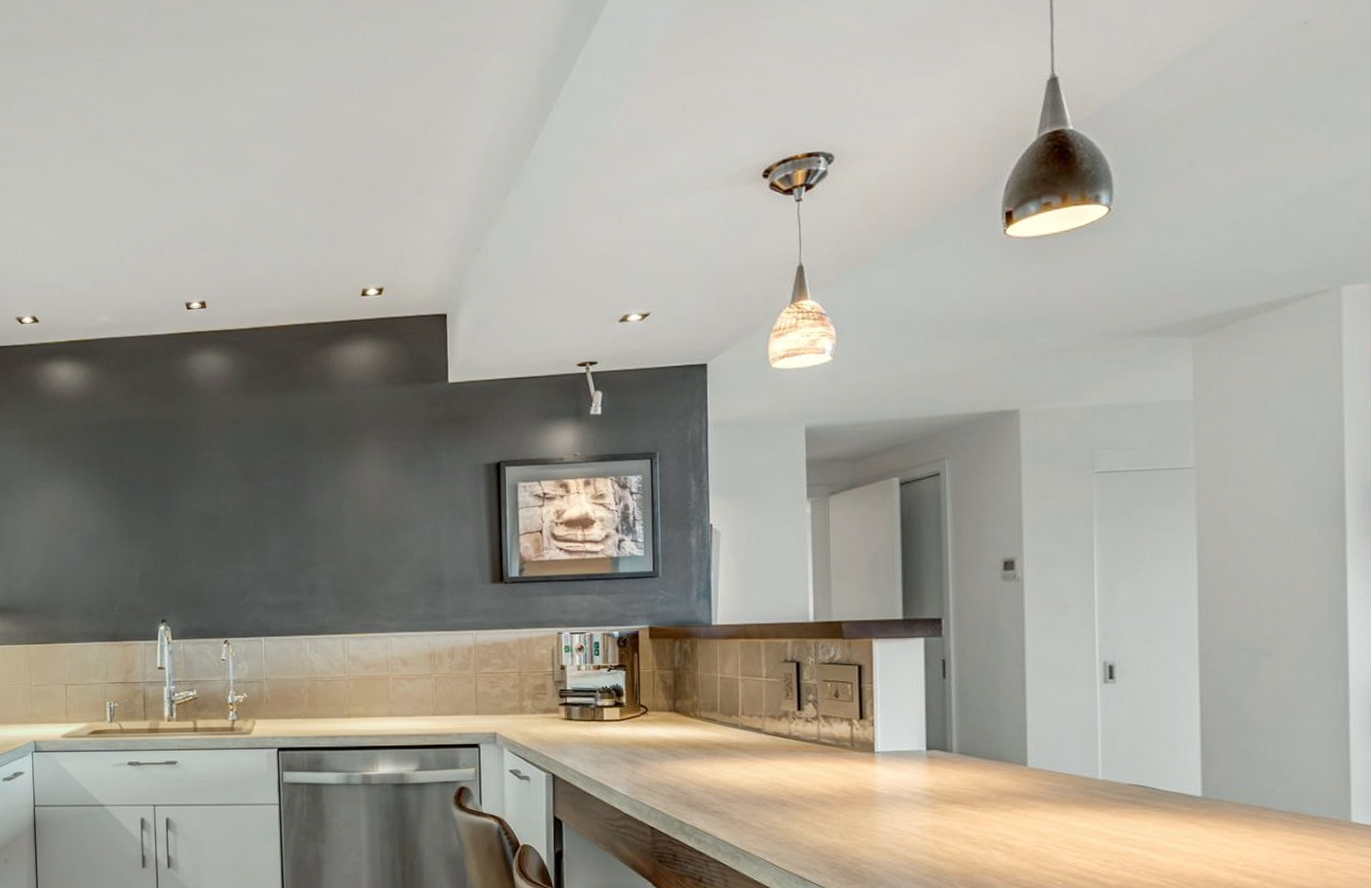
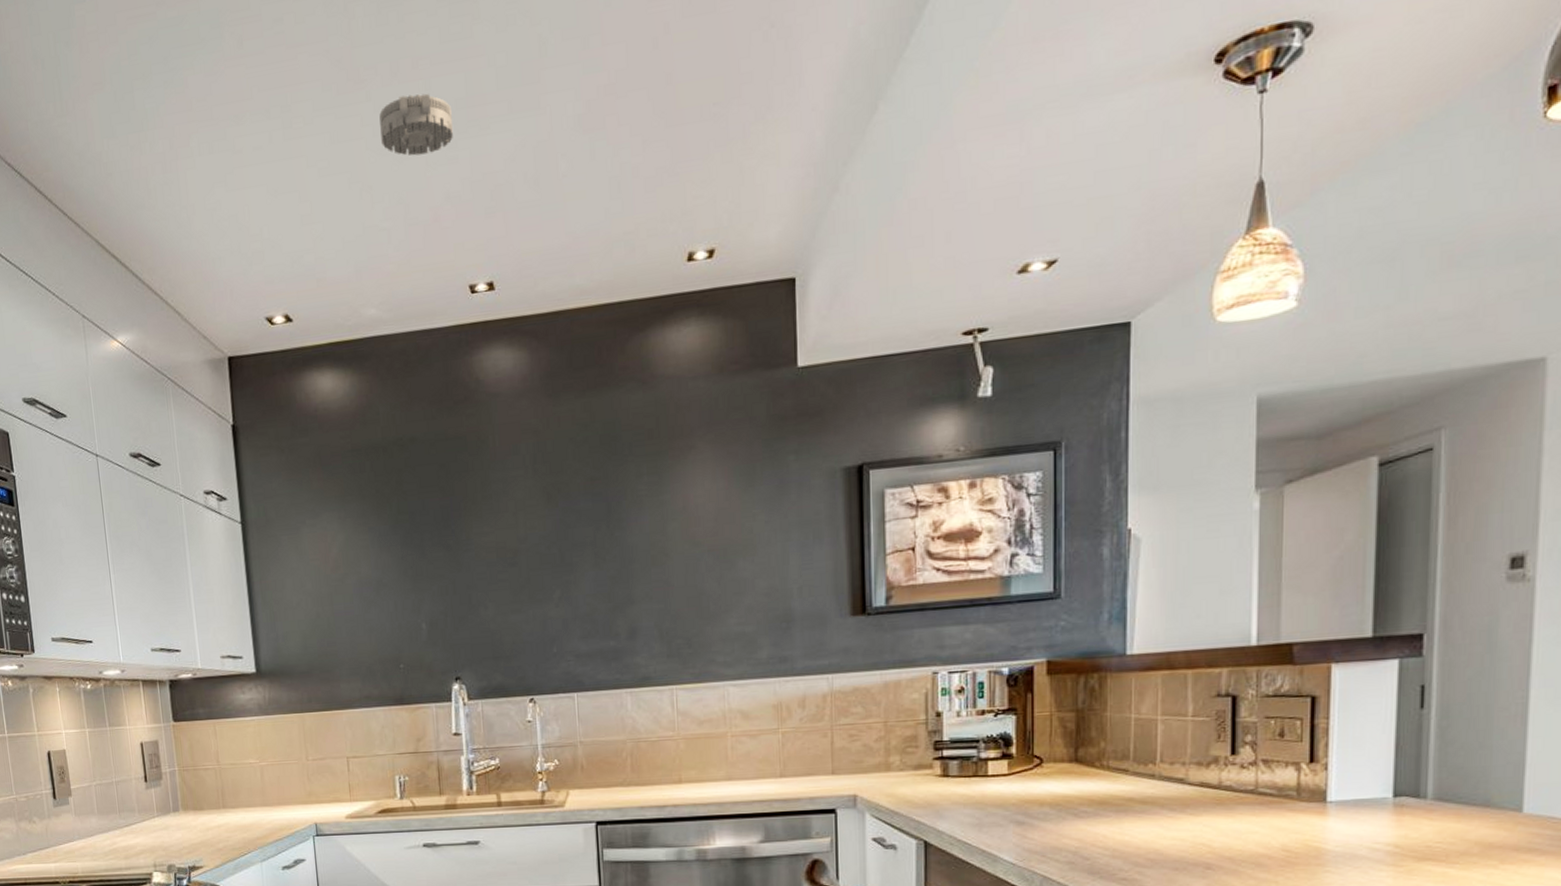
smoke detector: none [118,154,178,201] -> present [379,93,454,156]

